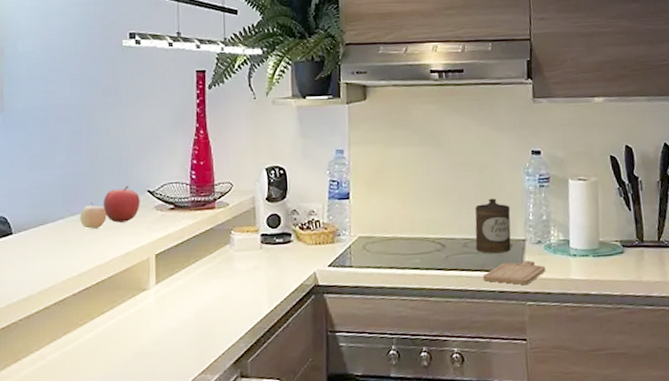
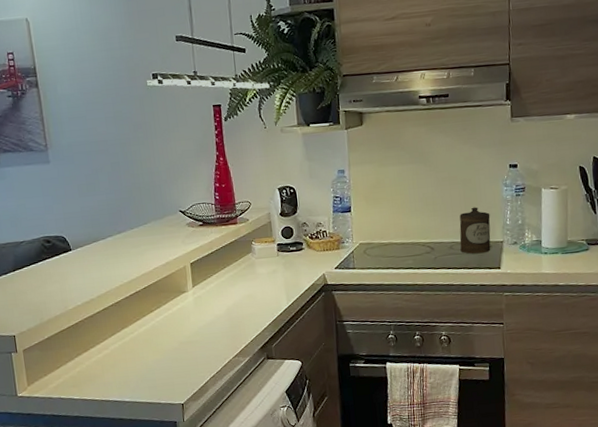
fruit: present [80,202,107,230] -> none [125,221,148,245]
fruit: present [102,186,140,223] -> none [143,207,175,238]
chopping board: present [482,260,546,285] -> none [466,258,521,279]

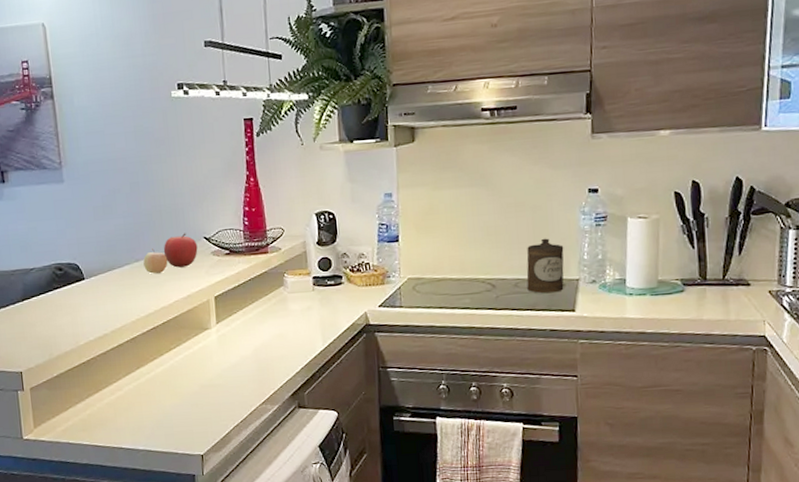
fruit: none [125,221,148,245] -> present [143,248,168,275]
fruit: none [143,207,175,238] -> present [163,233,198,268]

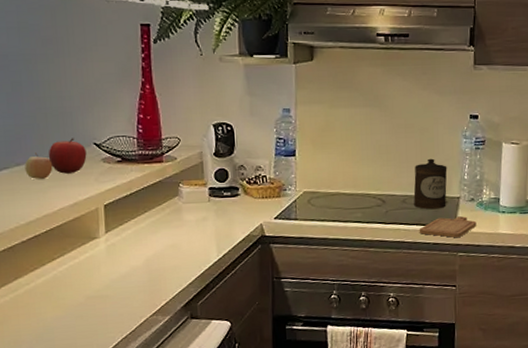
chopping board: none [533,300,600,323] -> present [419,216,477,238]

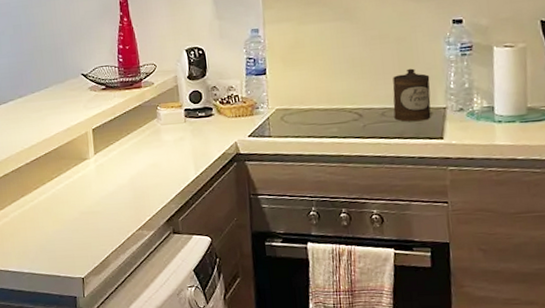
fruit: present [25,153,53,180] -> none [26,85,49,109]
fruit: present [48,138,87,174] -> none [44,70,76,103]
chopping board: present [419,216,477,238] -> none [401,127,468,151]

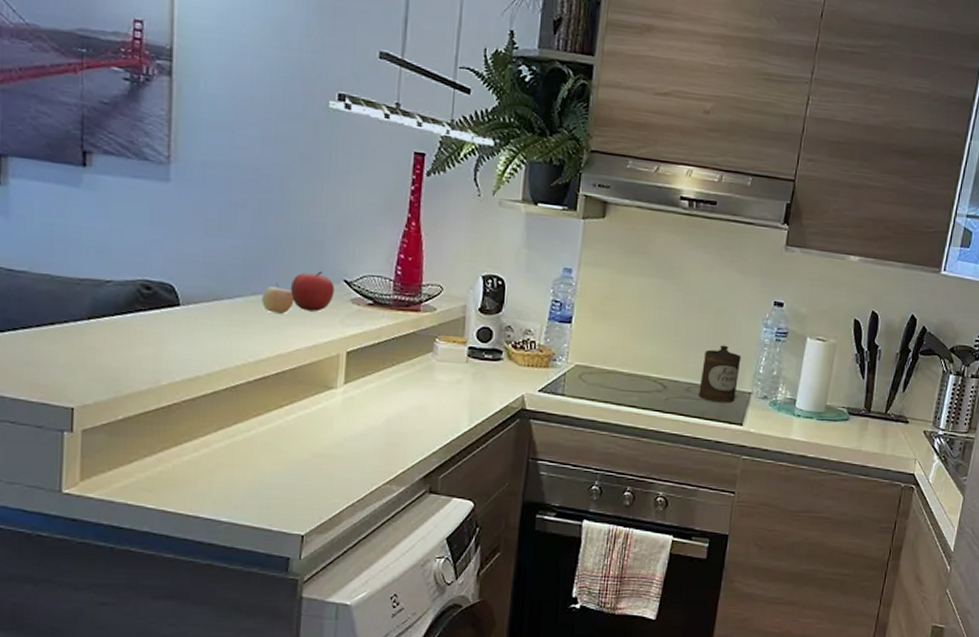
fruit: none [26,85,49,109] -> present [262,283,294,315]
fruit: none [44,70,76,103] -> present [290,271,335,312]

